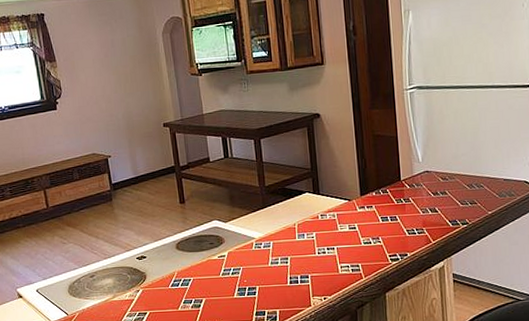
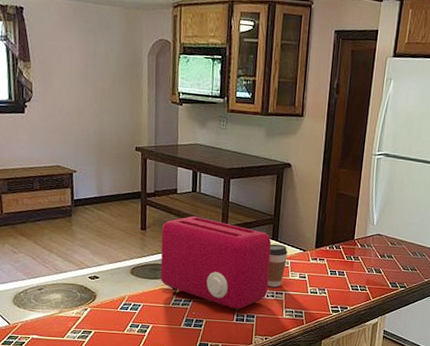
toaster: none [200,182,319,274] -> present [160,216,272,312]
coffee cup: none [312,197,333,244] -> present [267,244,288,288]

